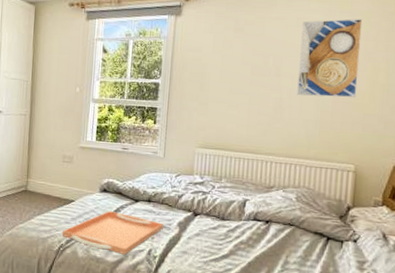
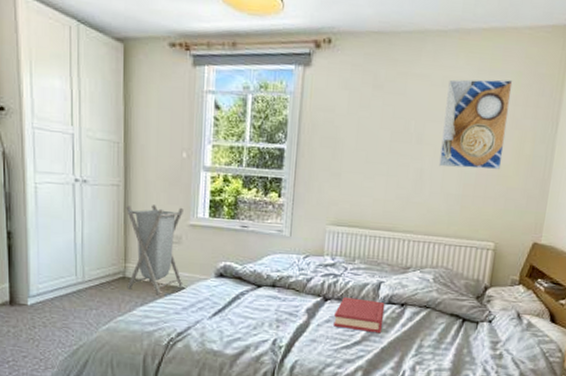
laundry hamper: none [28,130,75,207] -> present [125,205,183,295]
serving tray: present [62,211,164,255] -> none [172,298,290,346]
hardback book: none [203,213,251,248] -> present [333,297,385,334]

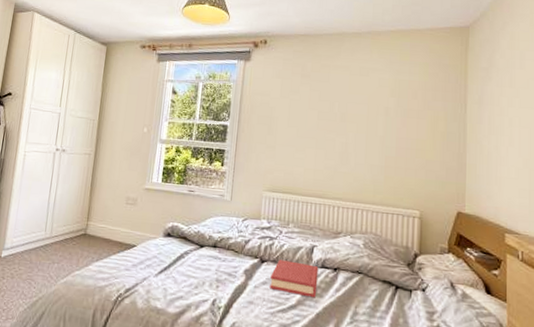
laundry hamper: present [125,205,183,295] -> none [86,171,141,252]
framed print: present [439,79,513,170] -> none [362,69,421,145]

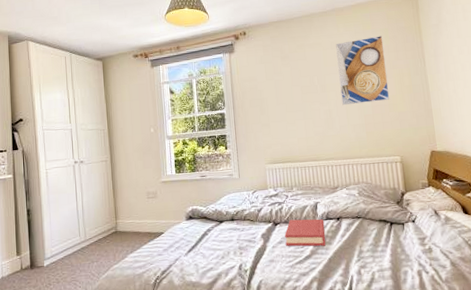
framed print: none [362,69,421,145] -> present [336,36,390,106]

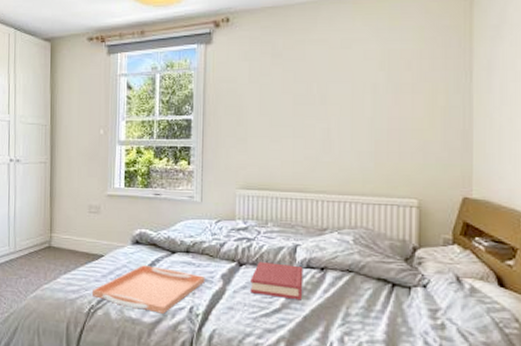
serving tray: none [157,235,249,275] -> present [93,265,205,314]
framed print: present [336,36,390,106] -> none [346,36,415,125]

